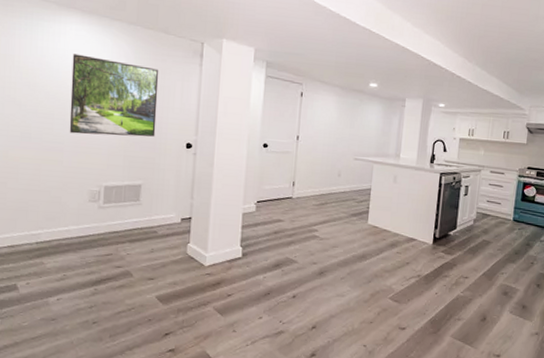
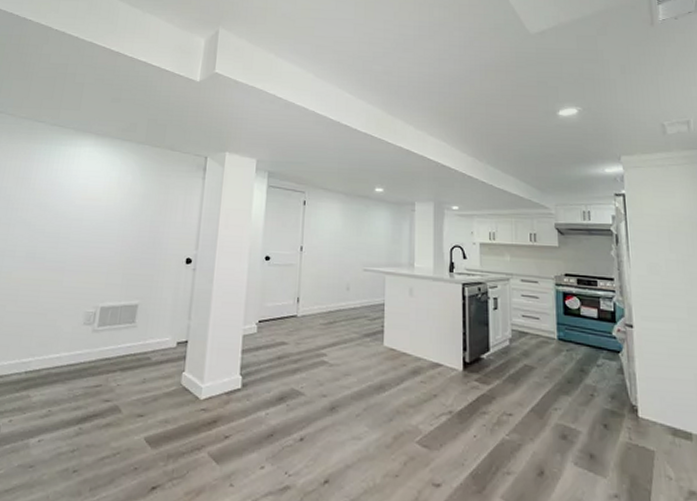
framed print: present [69,54,159,137] -> none [72,174,164,253]

